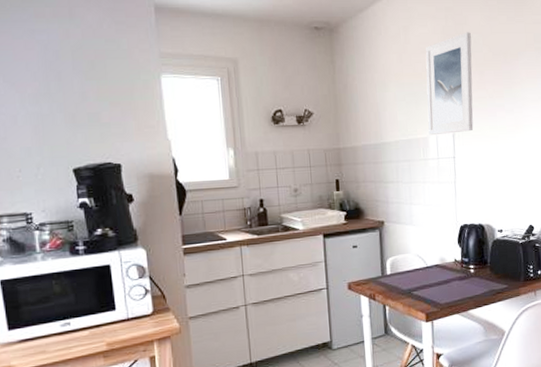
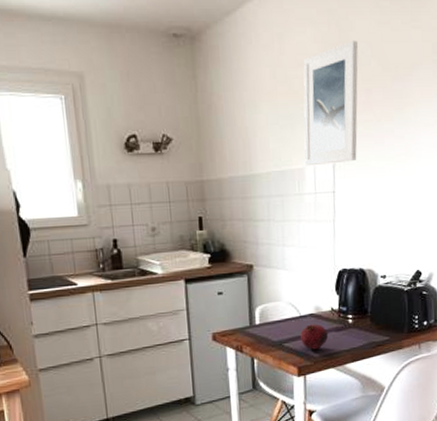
fruit: none [427,273,453,298] -> present [301,324,329,350]

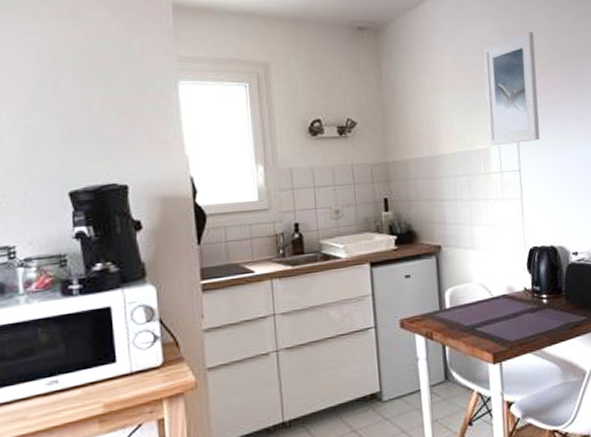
fruit: present [301,324,329,350] -> none [494,305,524,334]

